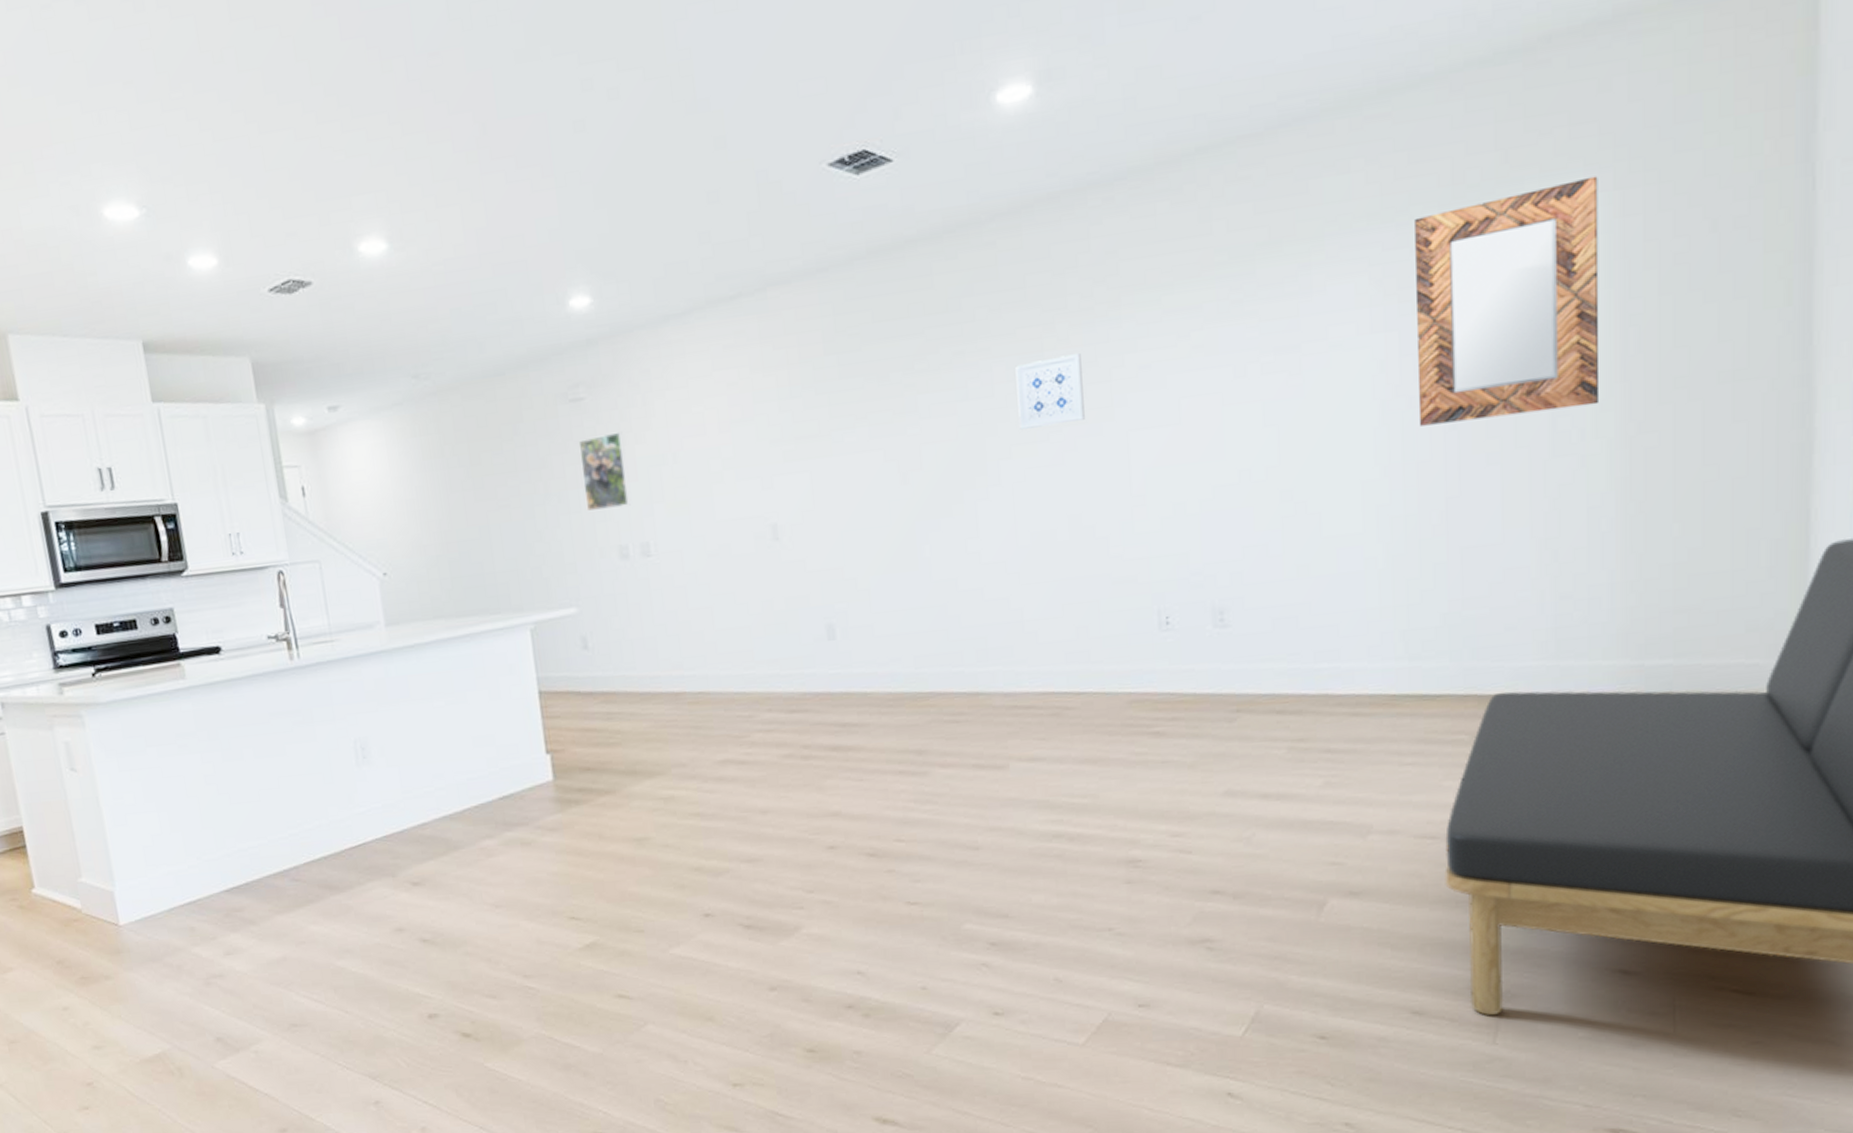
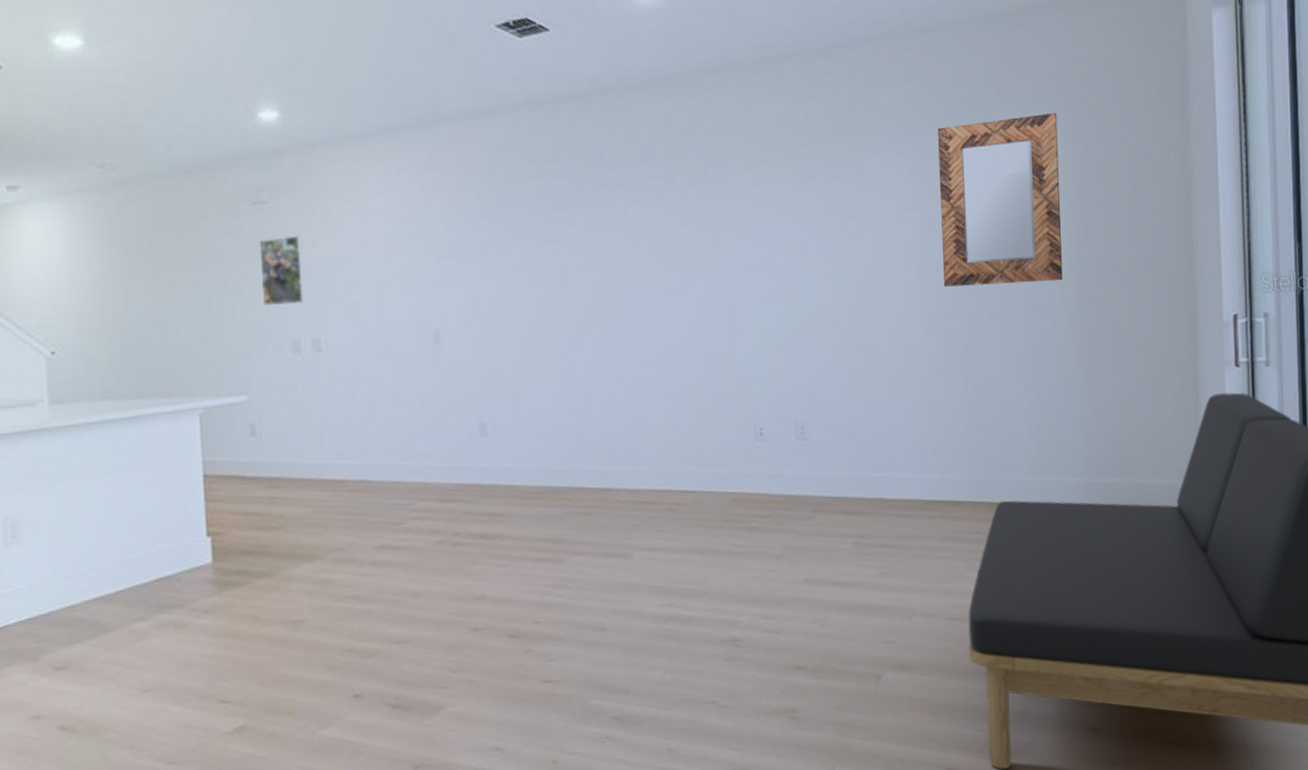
wall art: present [1015,352,1085,429] -> none [644,204,698,264]

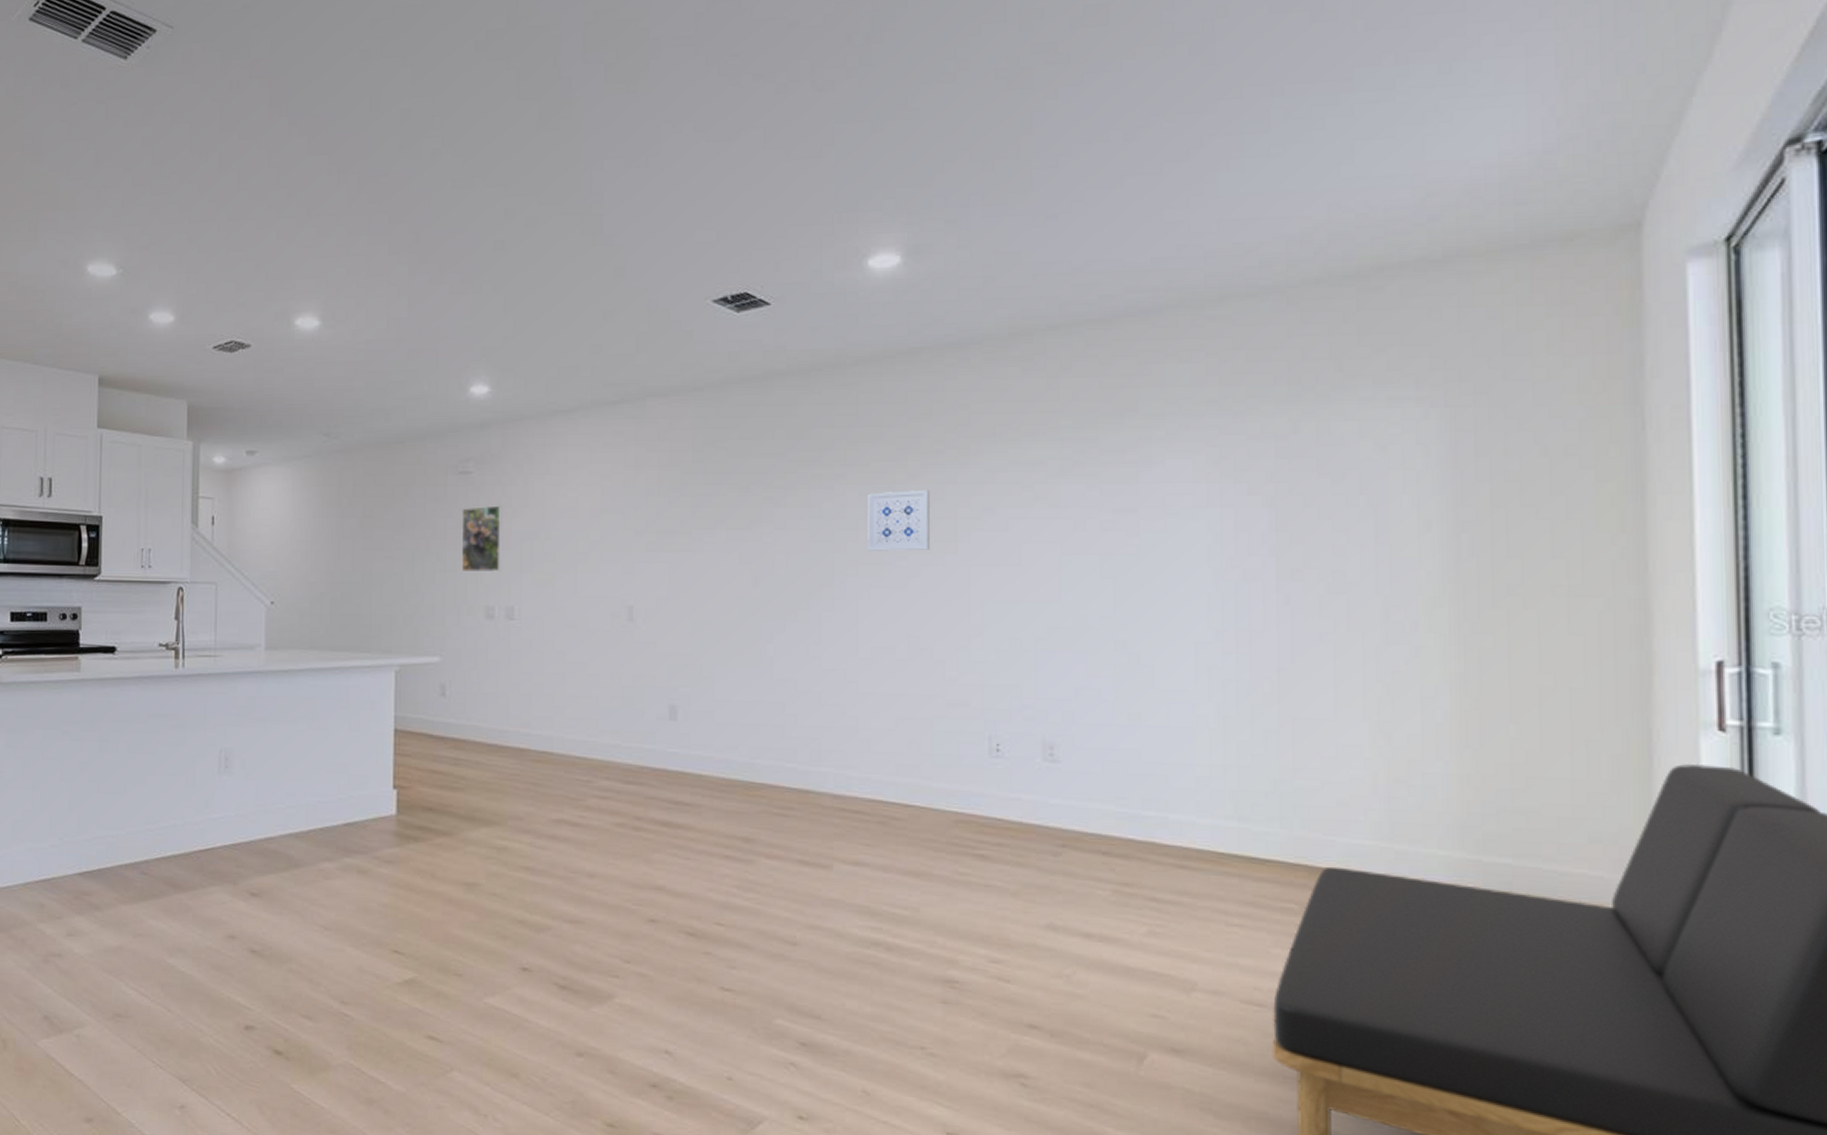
wall art: none [644,204,698,264] -> present [868,489,930,551]
home mirror: present [938,112,1063,287] -> none [1252,392,1433,600]

